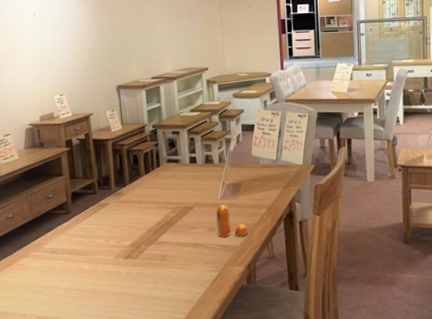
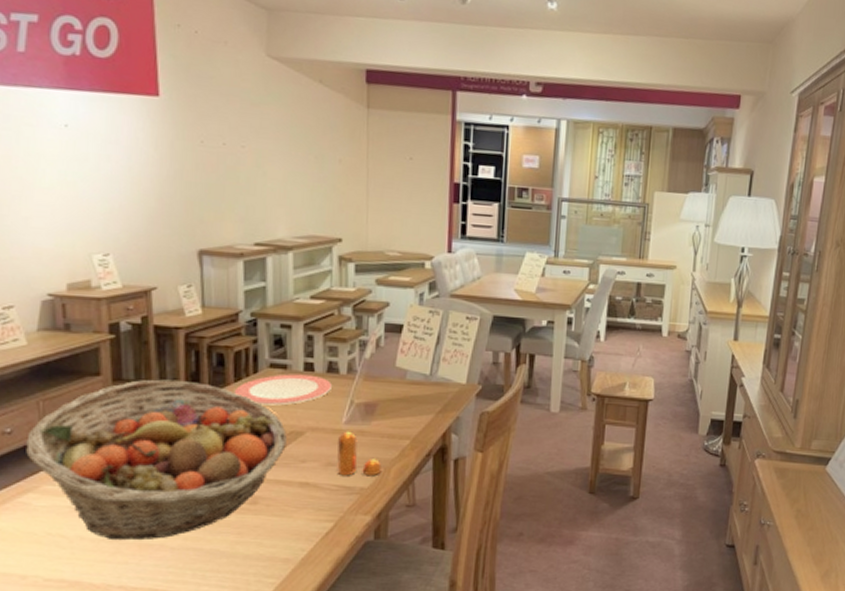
fruit basket: none [21,175,182,289] -> present [26,379,287,541]
plate: none [145,166,209,189] -> present [233,374,332,406]

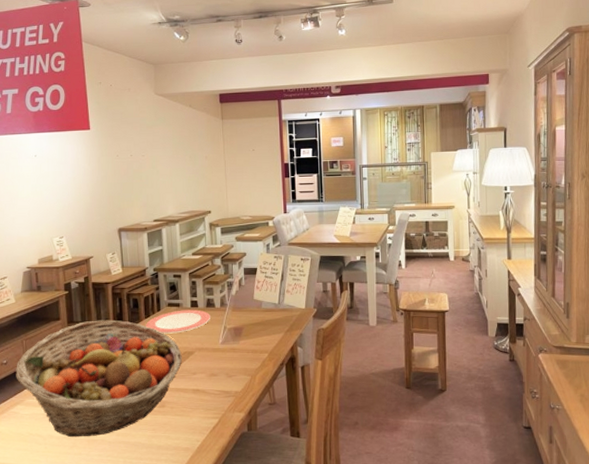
pepper shaker: present [336,431,383,477] -> none [216,349,250,383]

